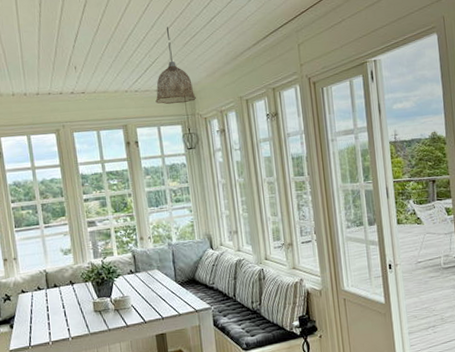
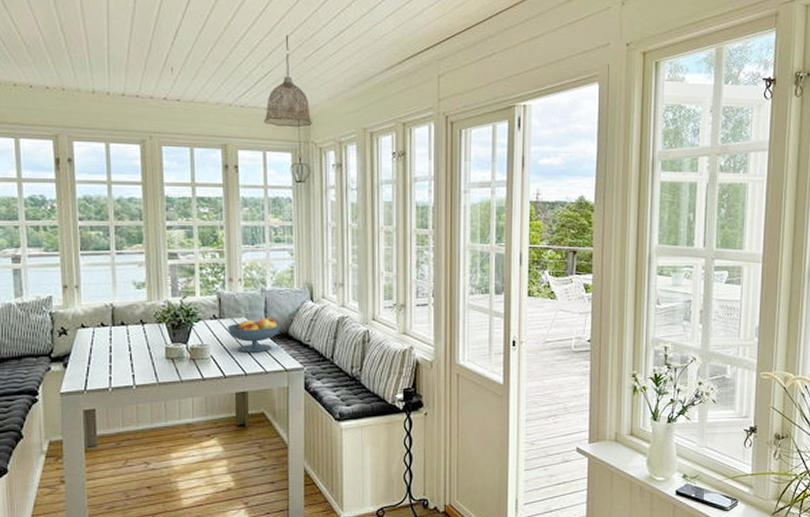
fruit bowl: none [143,267,188,300] -> present [228,318,280,353]

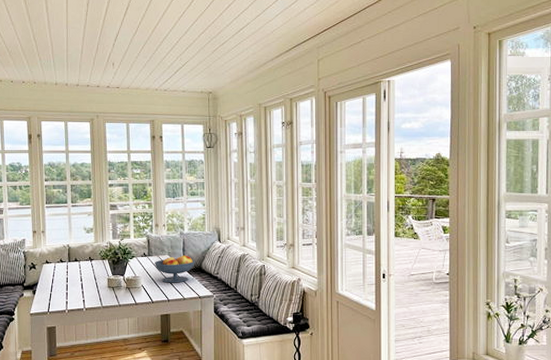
pendant lamp: present [264,34,312,128] -> none [182,33,219,105]

